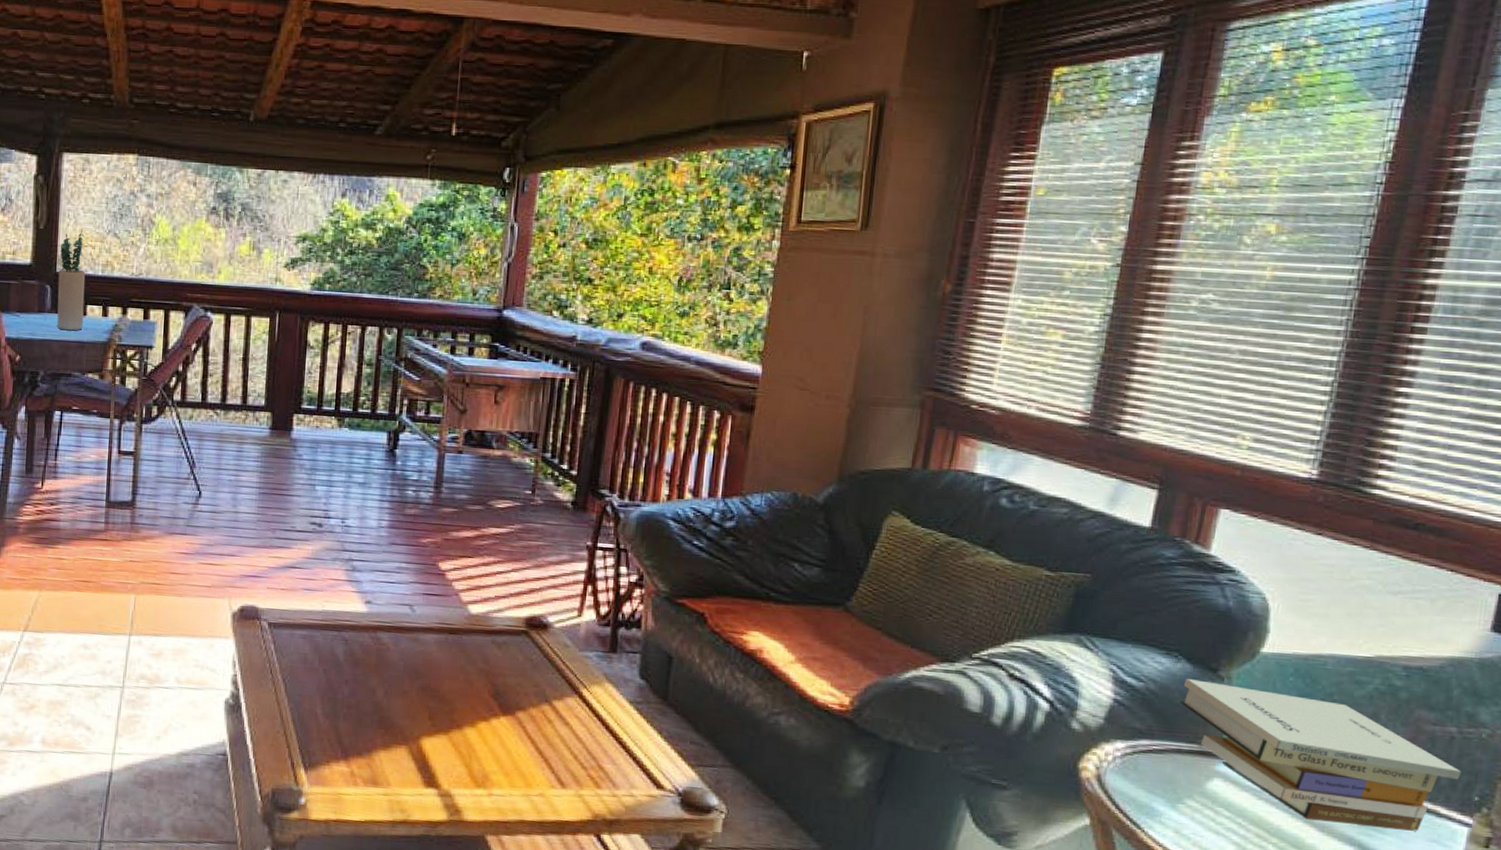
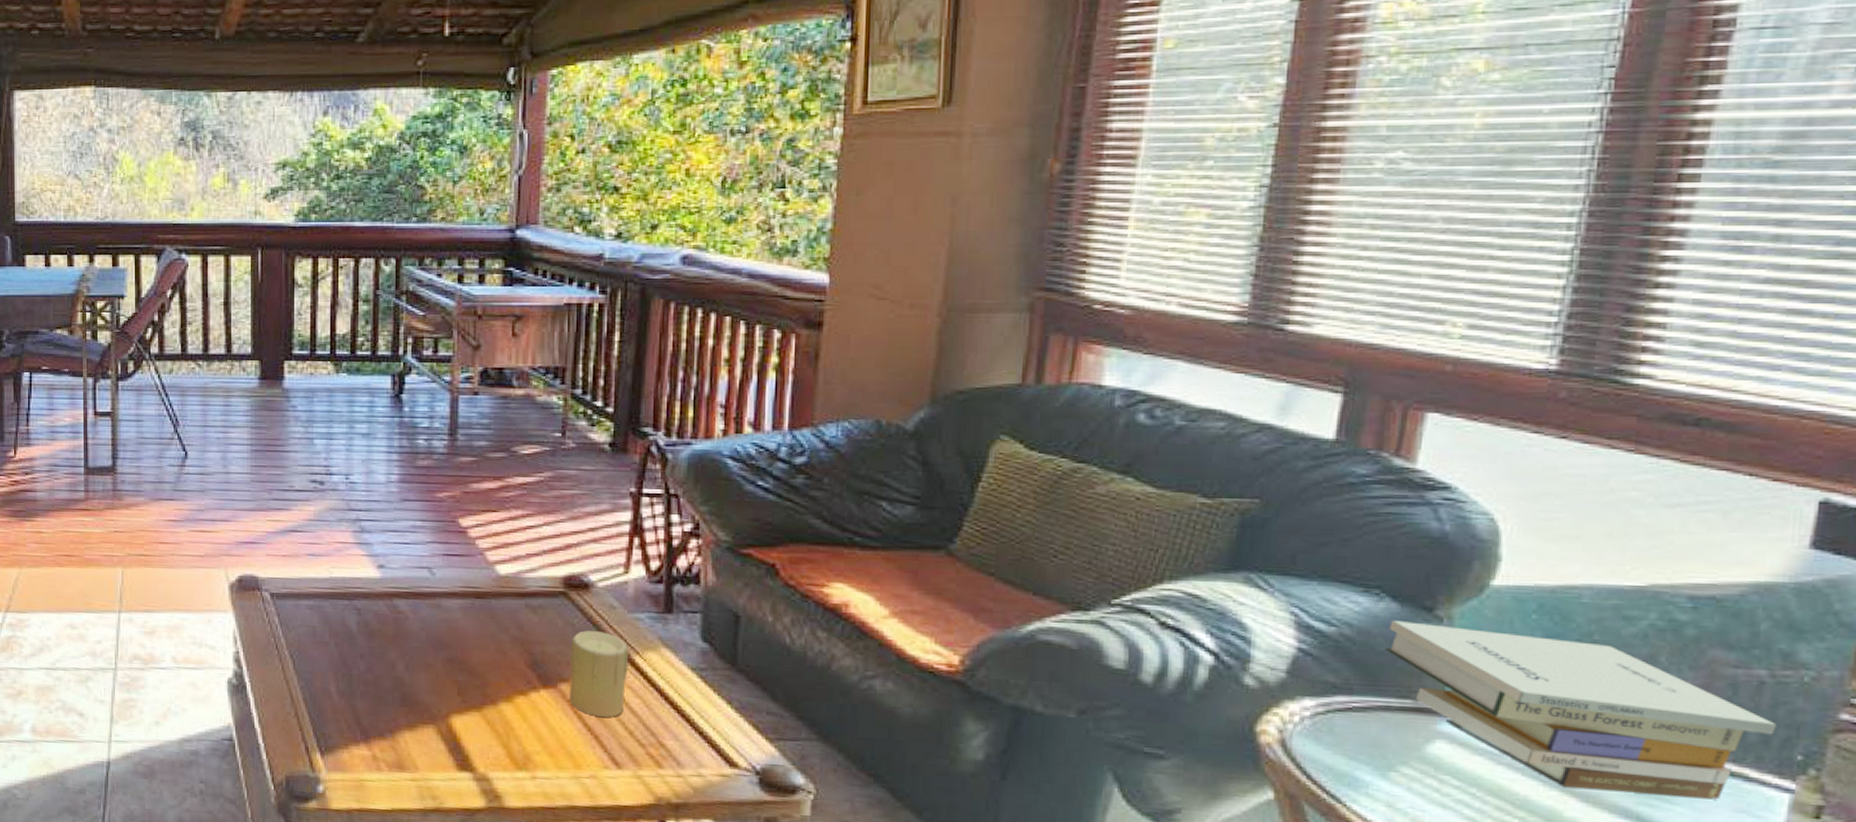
vase: present [57,229,86,331] -> none [17,172,48,284]
candle: none [525,665,577,743] -> present [570,630,628,718]

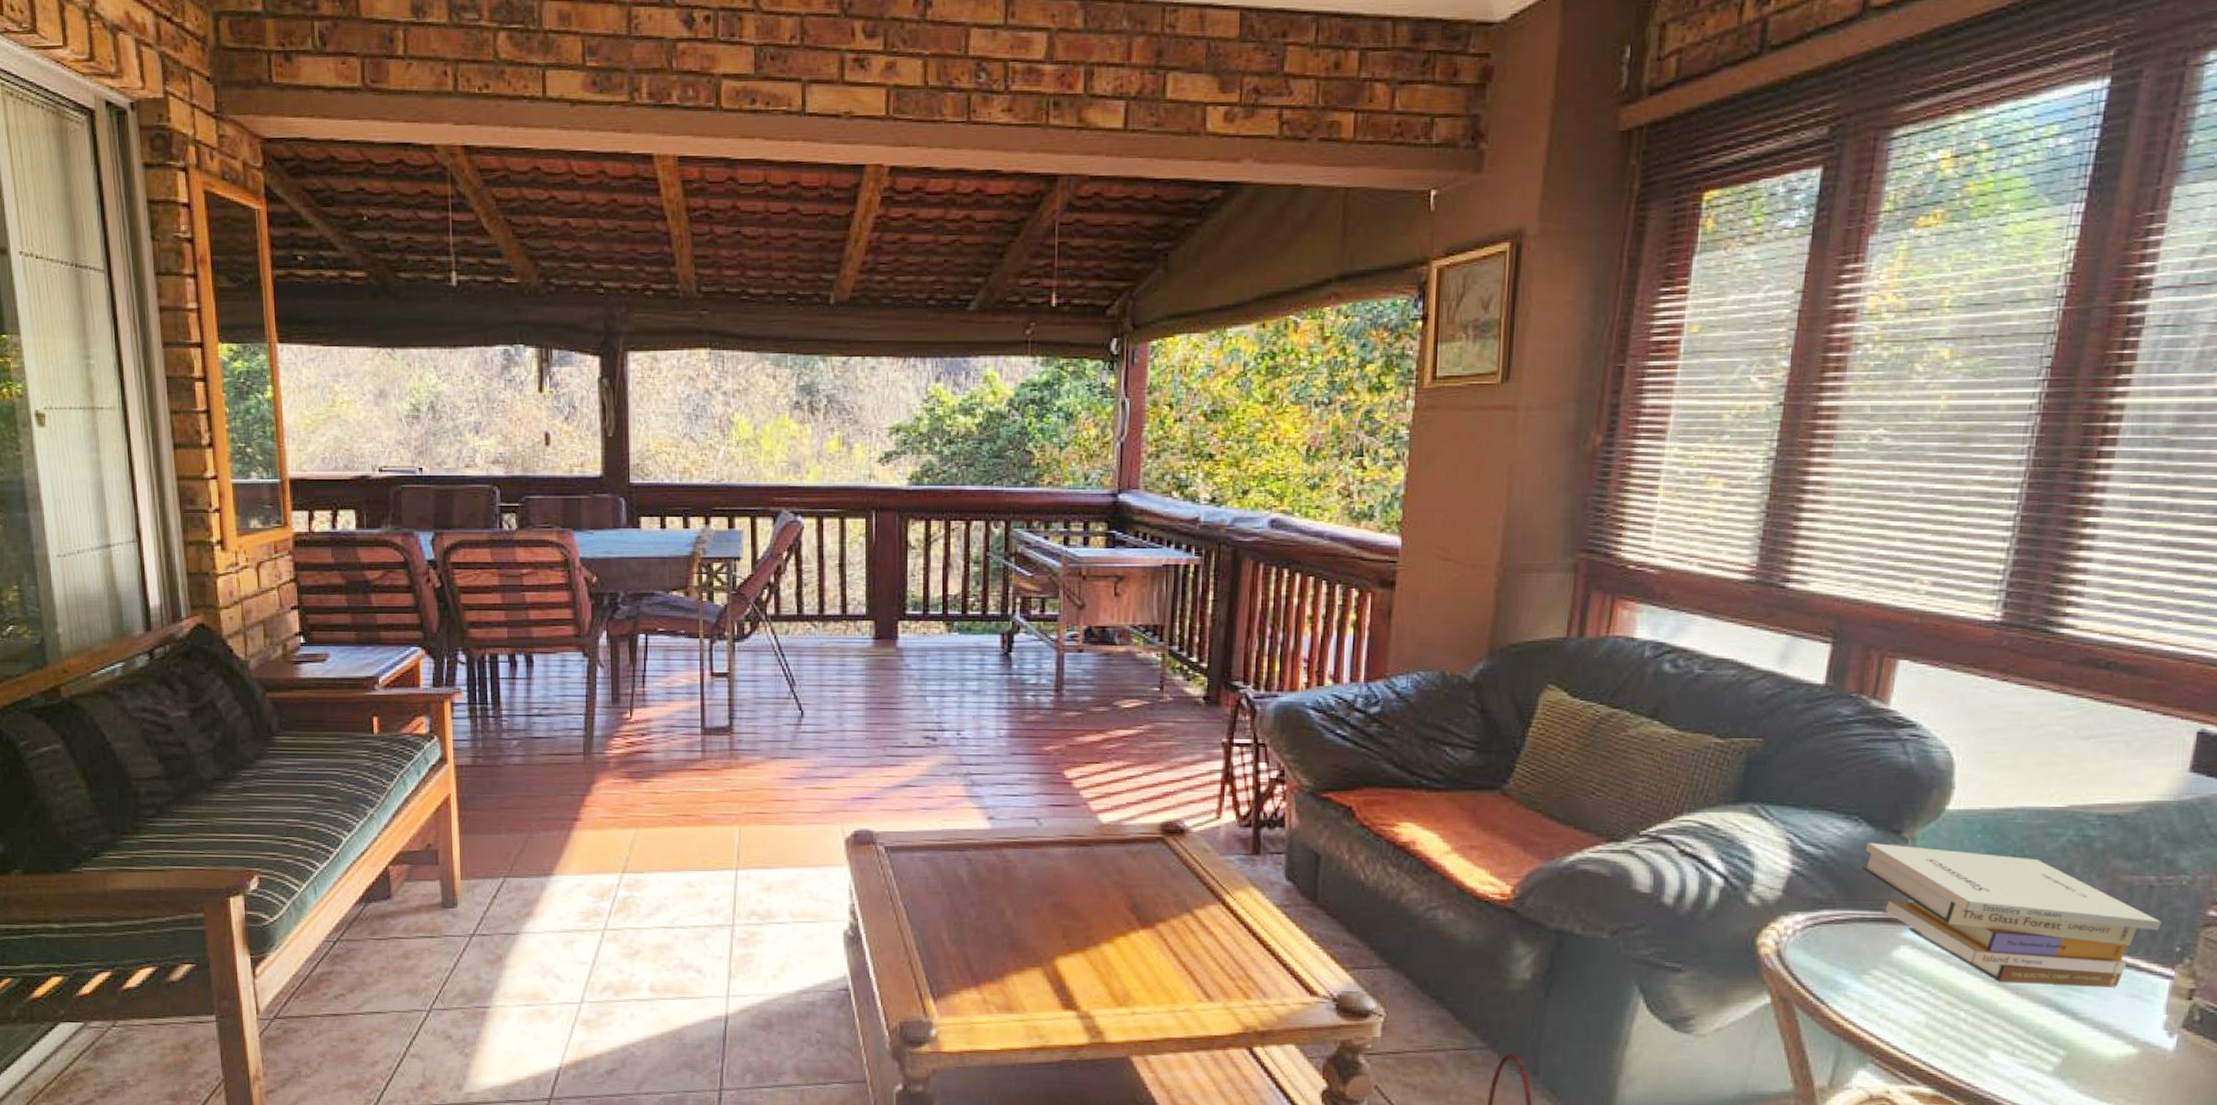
candle: present [570,630,628,718] -> none [1166,872,1220,955]

